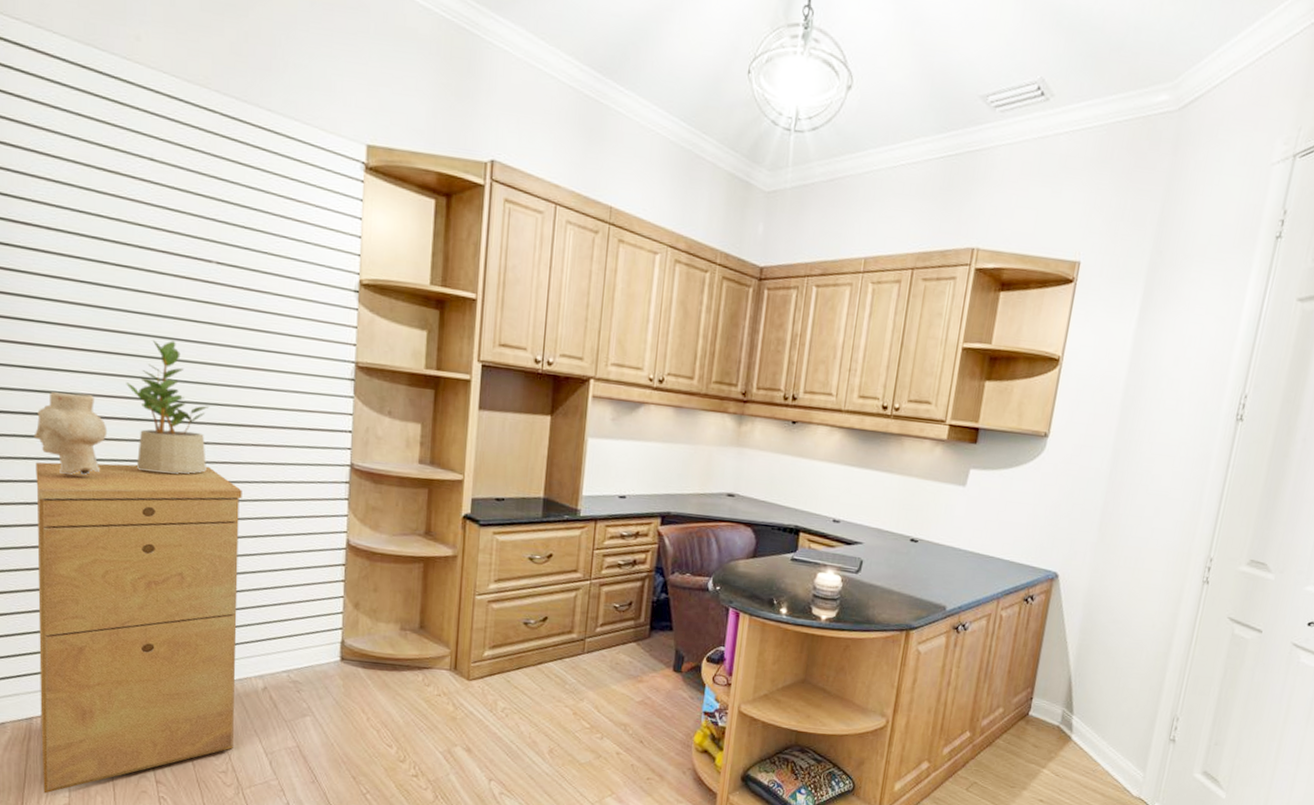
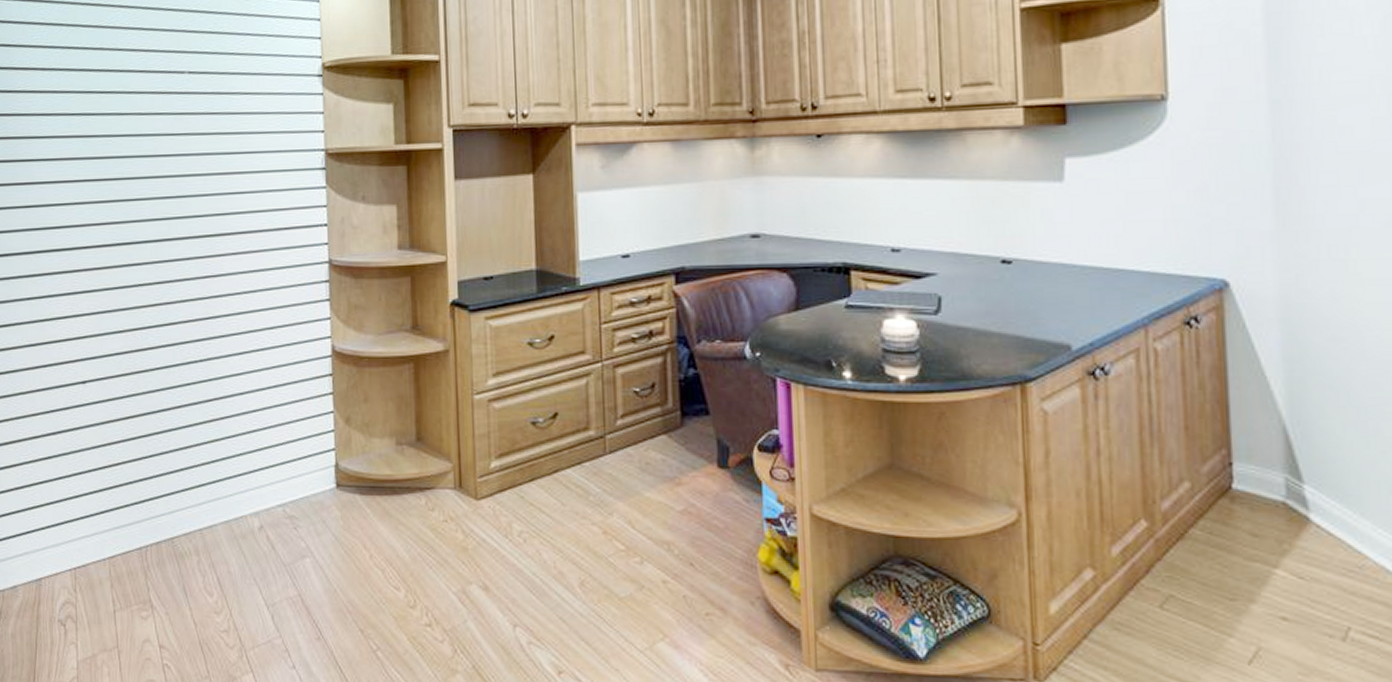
decorative vase: present [33,392,108,476] -> none [35,225,99,311]
filing cabinet: present [35,462,242,794] -> none [38,283,233,666]
potted plant: present [126,340,210,475] -> none [114,158,190,297]

